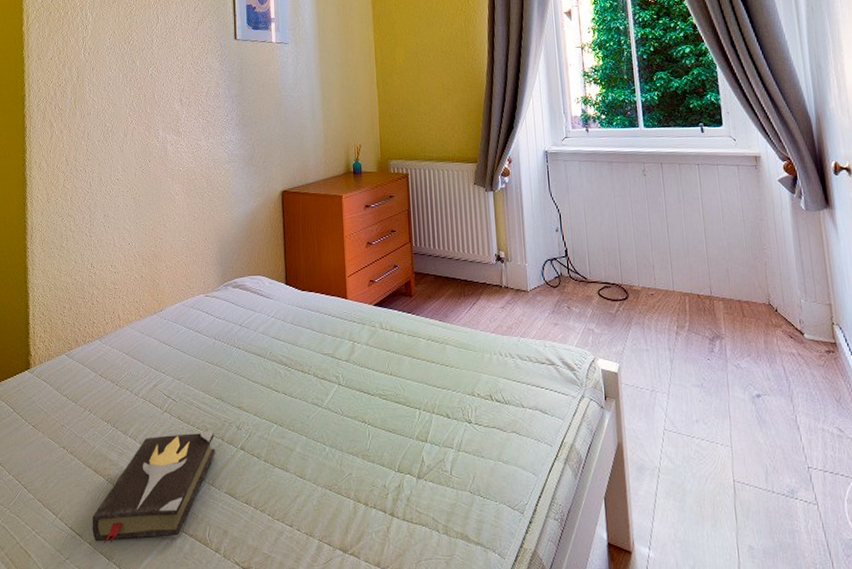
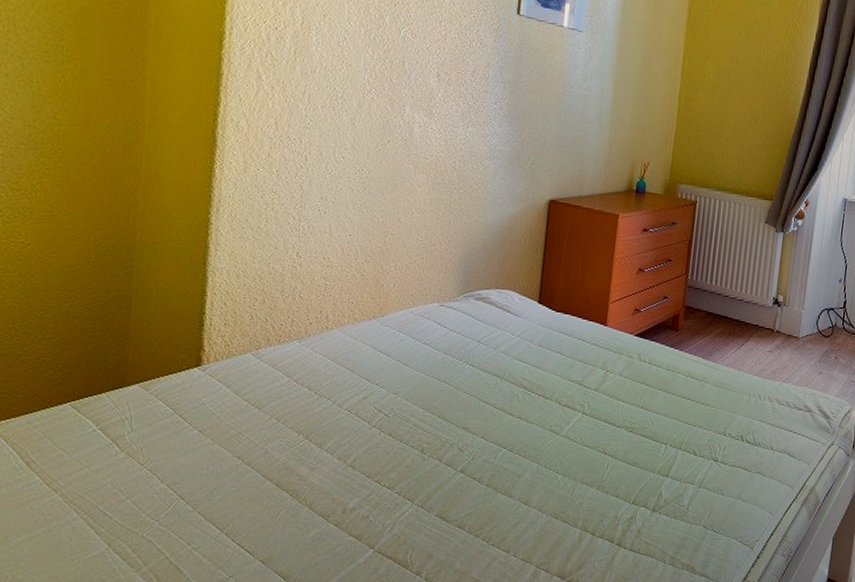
hardback book: present [92,431,216,544] -> none [266,450,431,563]

